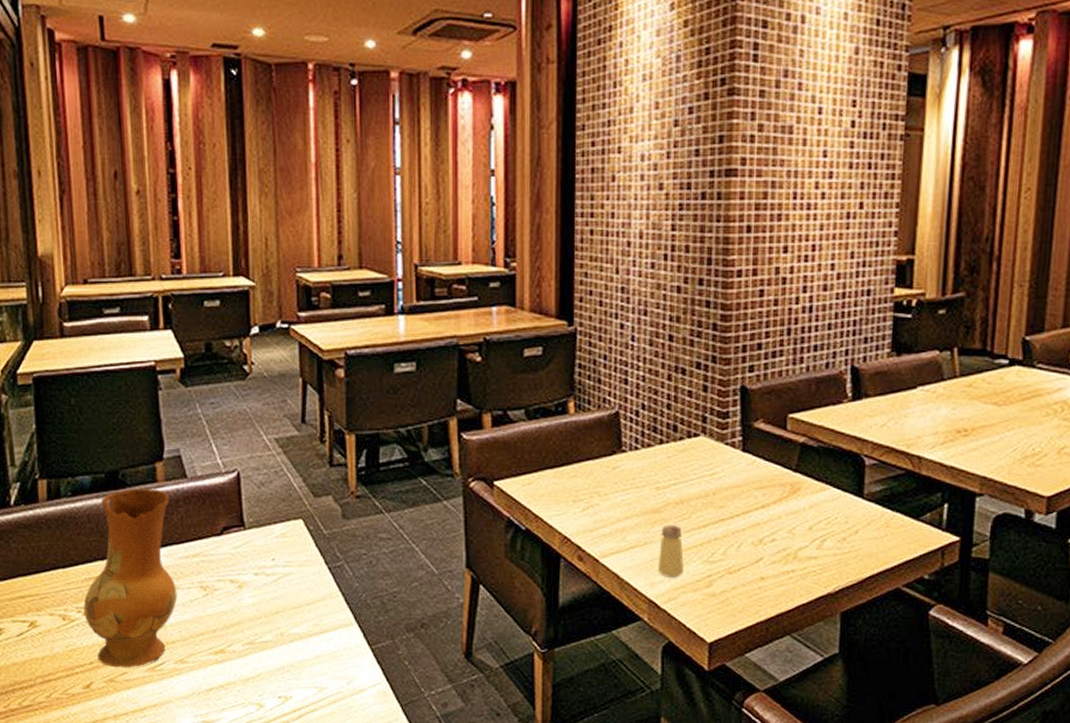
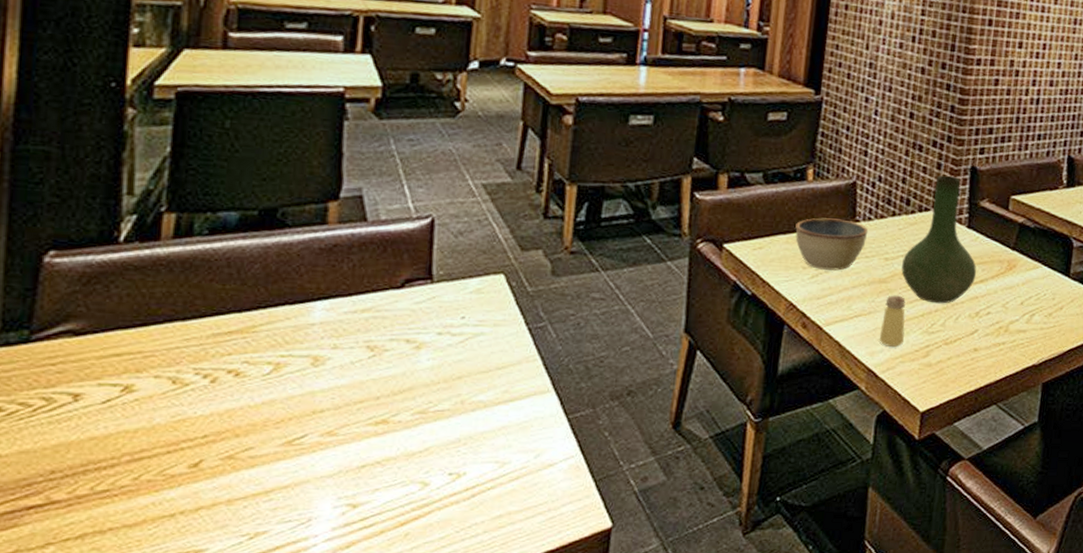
ceramic jug: present [83,488,177,668] -> none [204,230,341,442]
bowl: none [562,450,636,502] -> present [795,218,869,271]
vase: none [675,397,757,532] -> present [901,175,977,304]

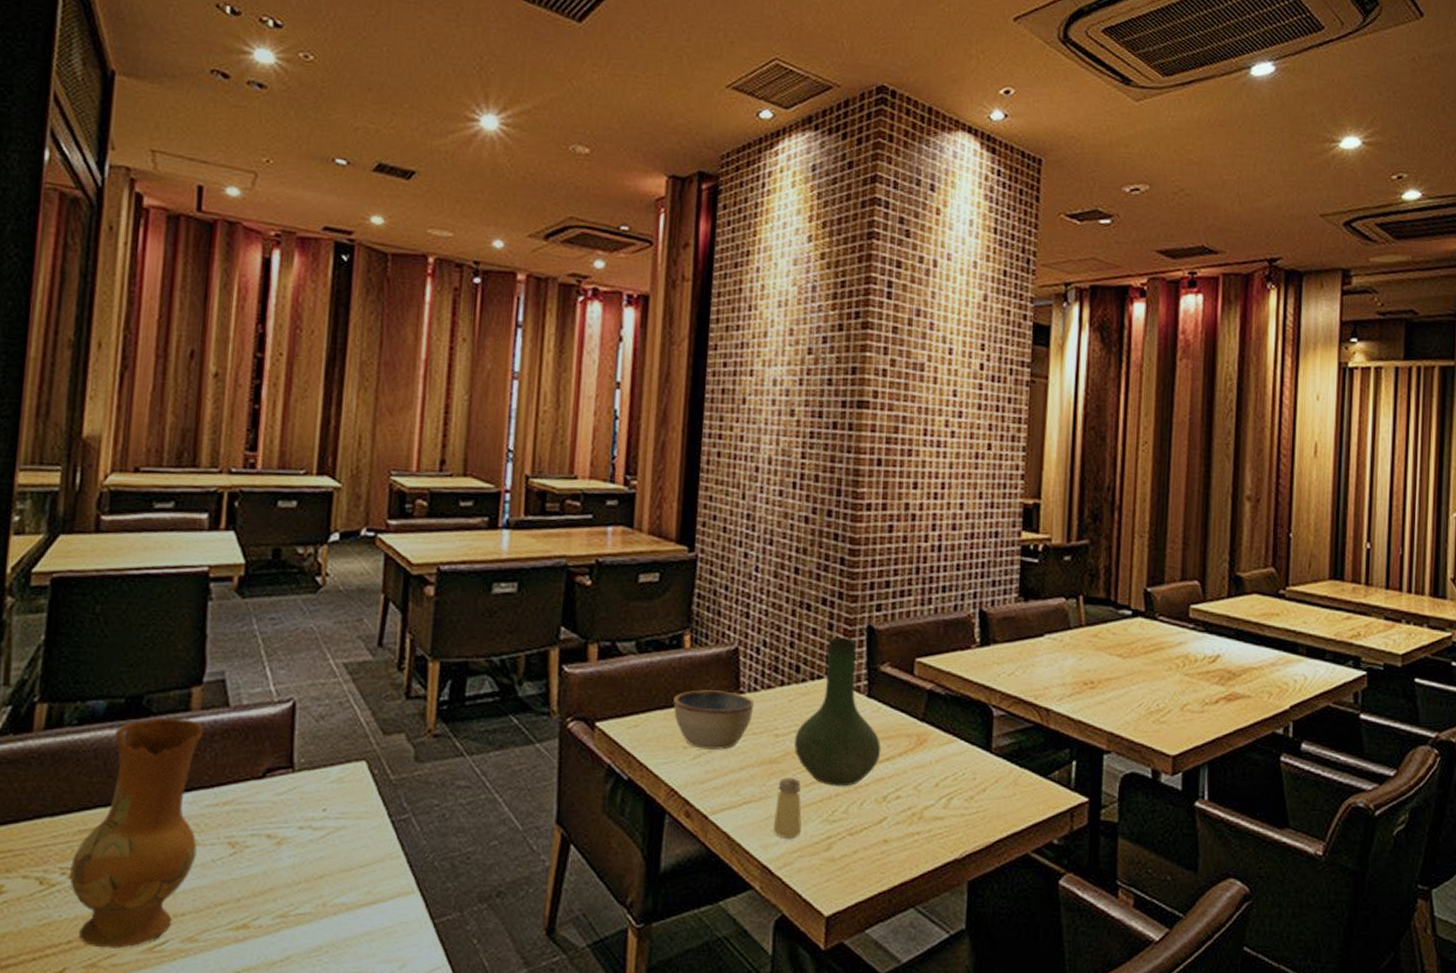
ceramic jug: none [204,230,341,442] -> present [69,717,204,949]

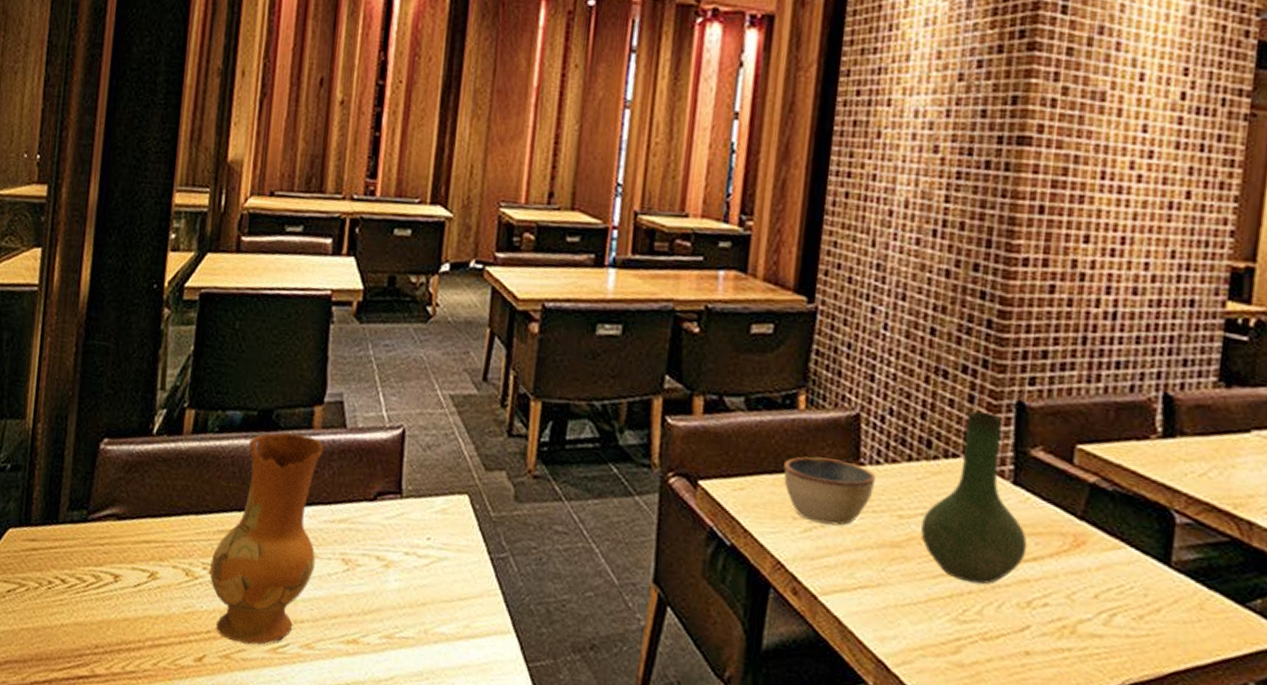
saltshaker: present [772,777,802,838] -> none [891,564,927,635]

